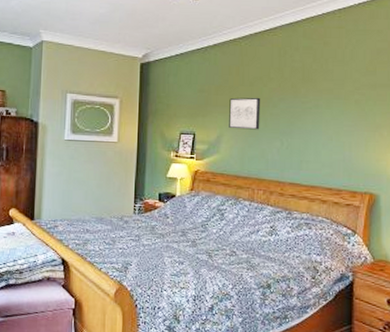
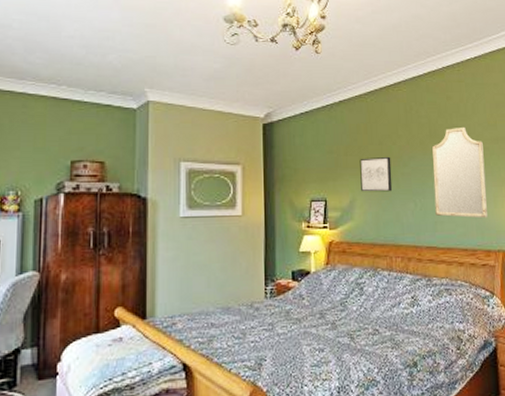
home mirror: none [302,72,359,161] -> present [432,126,488,219]

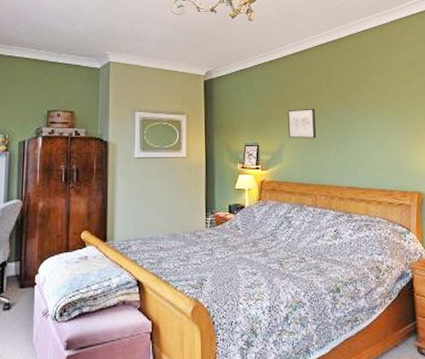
home mirror: present [432,126,488,219] -> none [352,82,404,163]

